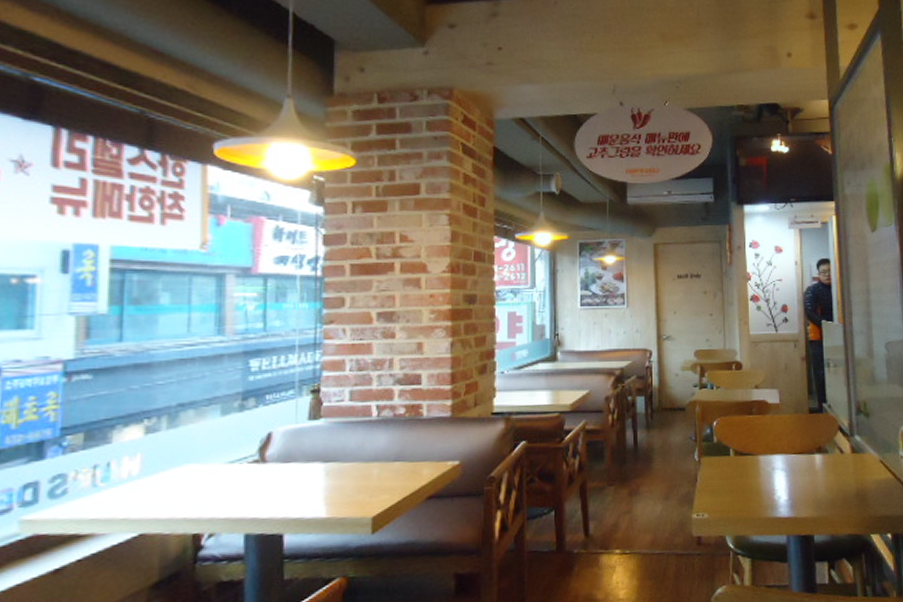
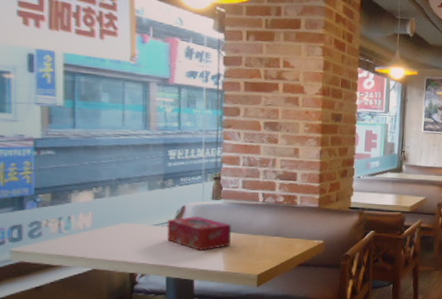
tissue box: none [246,445,335,492] -> present [167,216,231,251]

